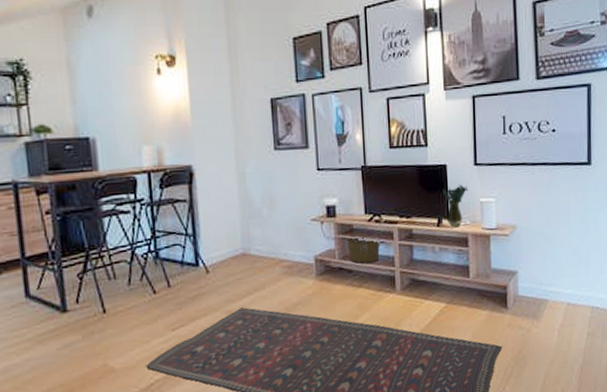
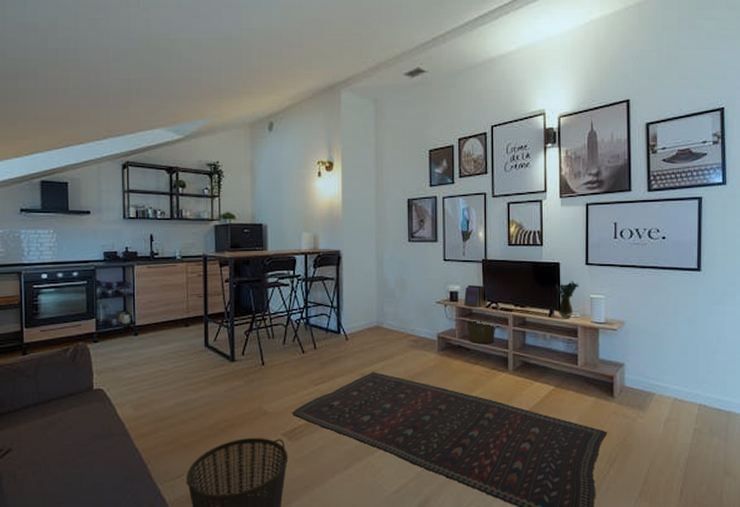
books: none [343,196,370,223] -> present [464,285,488,308]

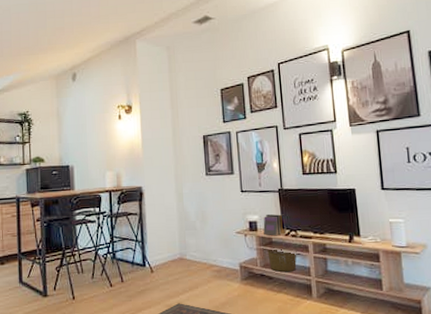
vase: present [555,281,580,319] -> none [352,206,377,244]

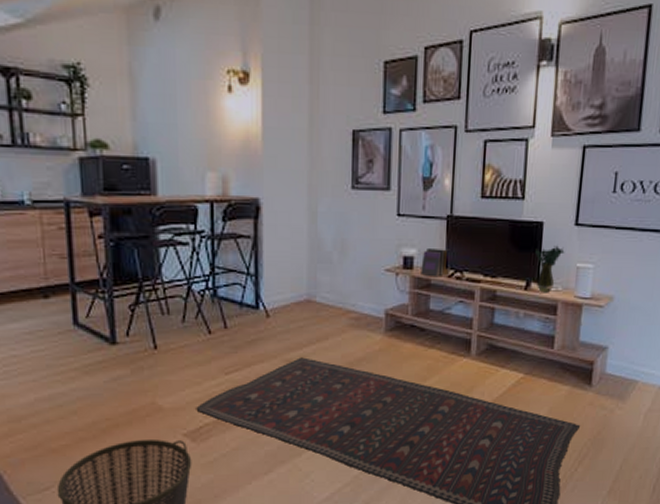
basket: present [267,244,297,273] -> none [422,288,460,324]
vase: none [352,206,377,244] -> present [535,245,565,293]

